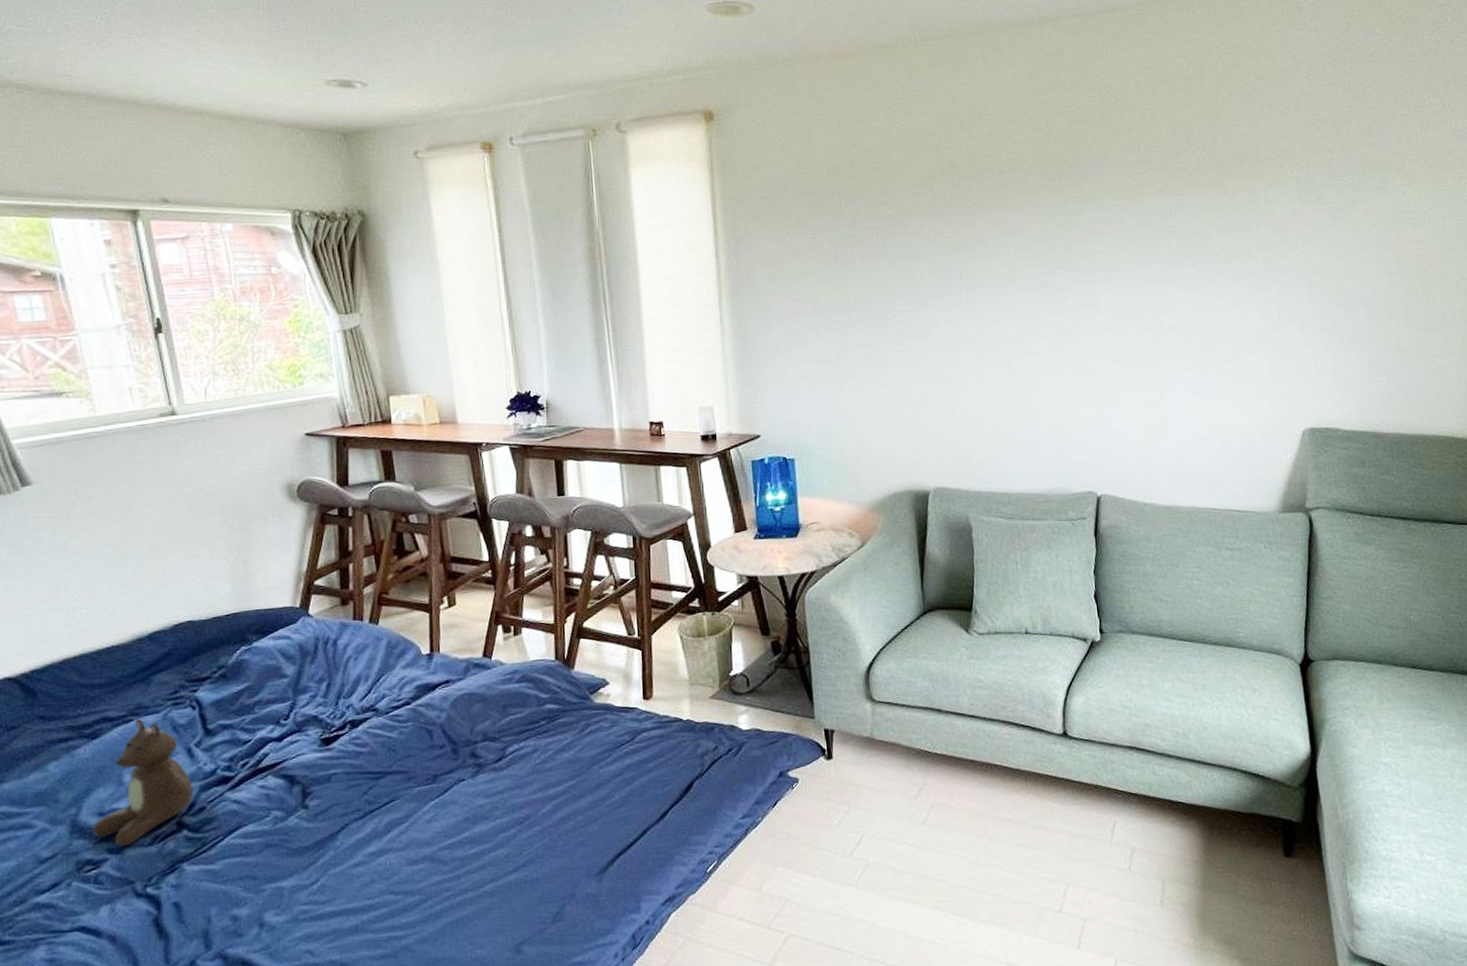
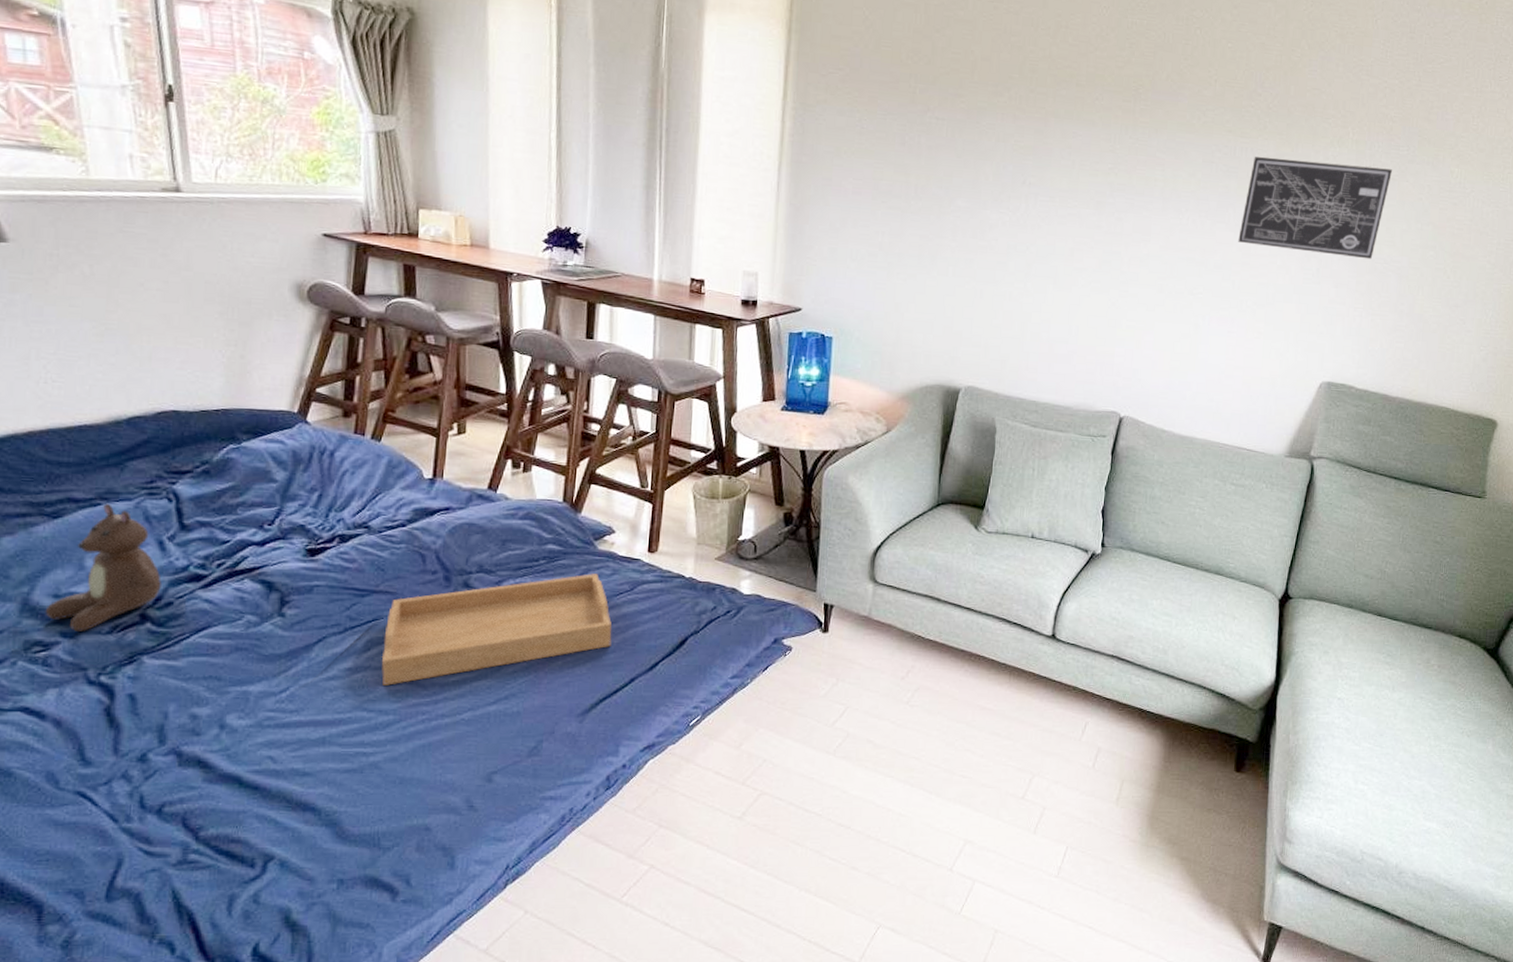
serving tray: none [401,728,620,866] -> present [381,574,612,685]
wall art: none [1189,200,1340,301] -> present [1238,157,1392,260]

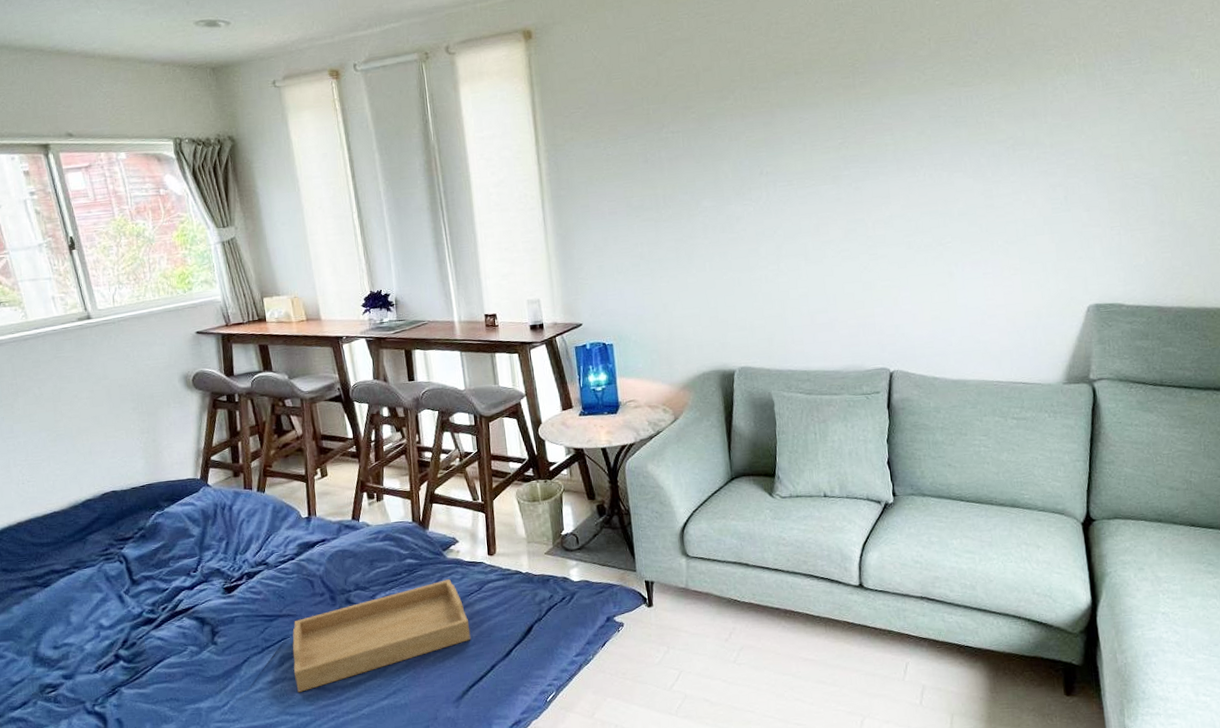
teddy bear: present [45,503,161,631] -> none [49,570,126,674]
wall art: present [1238,157,1392,260] -> none [978,84,1128,187]

